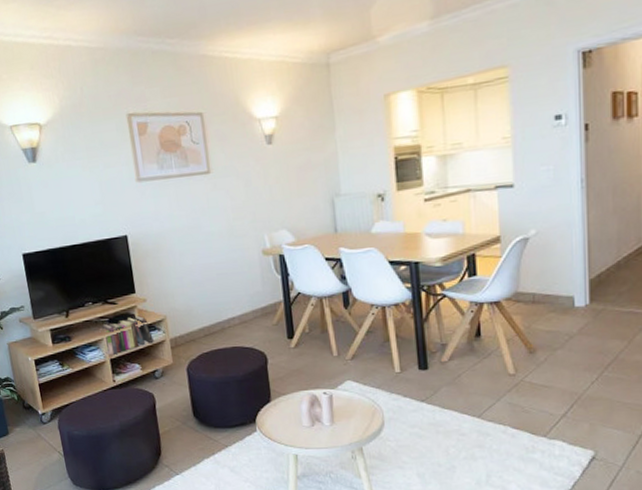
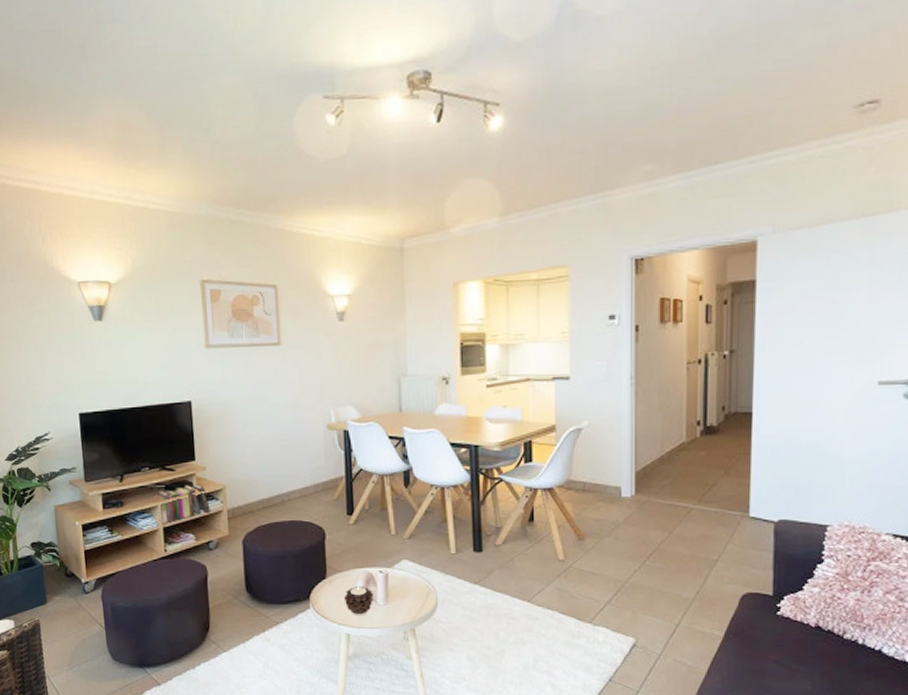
candle: none [289,408,319,438] -> present [343,586,374,616]

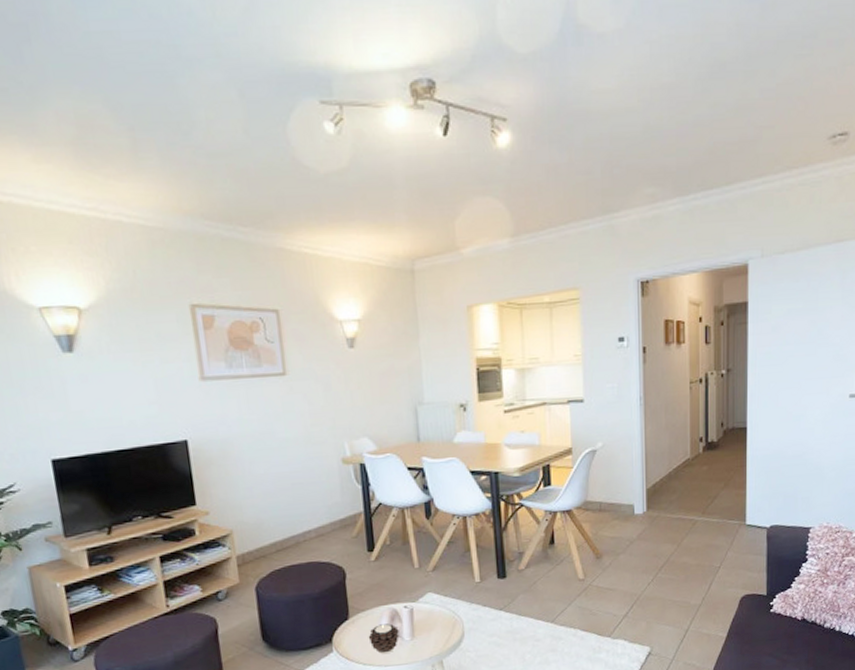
books: present [154,483,210,524] -> none [150,530,217,577]

